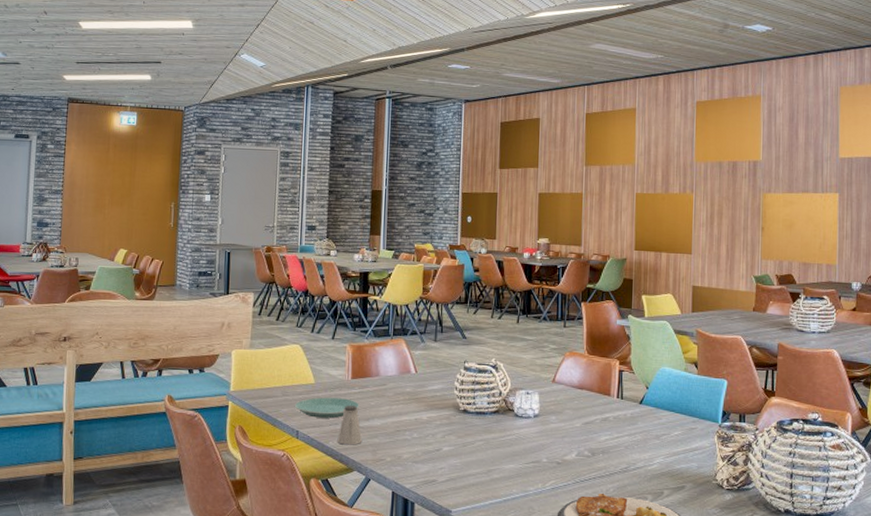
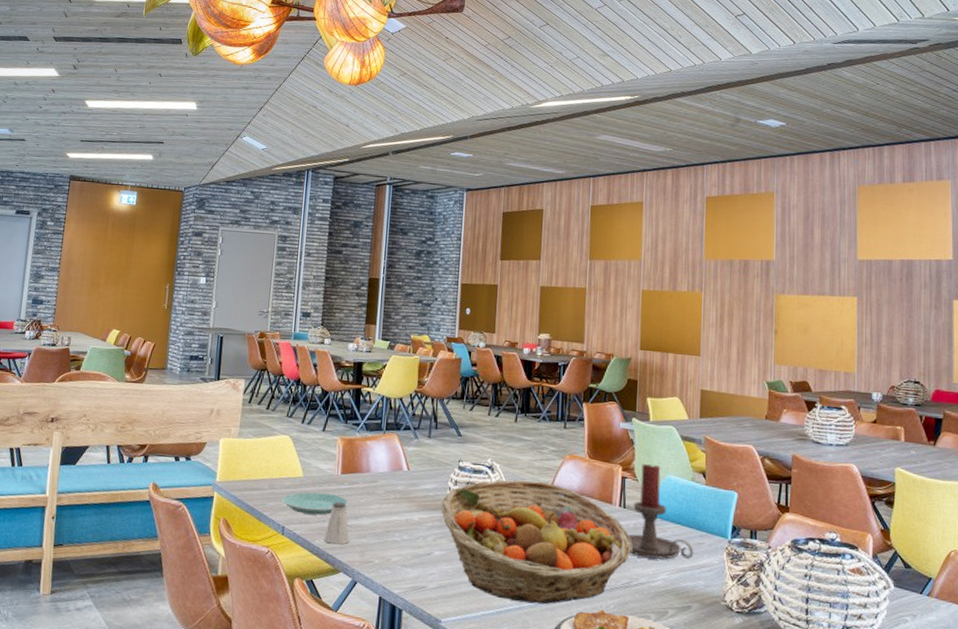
fruit basket: none [448,377,630,491] -> present [440,479,633,605]
candle holder: none [626,357,687,445] -> present [628,463,694,559]

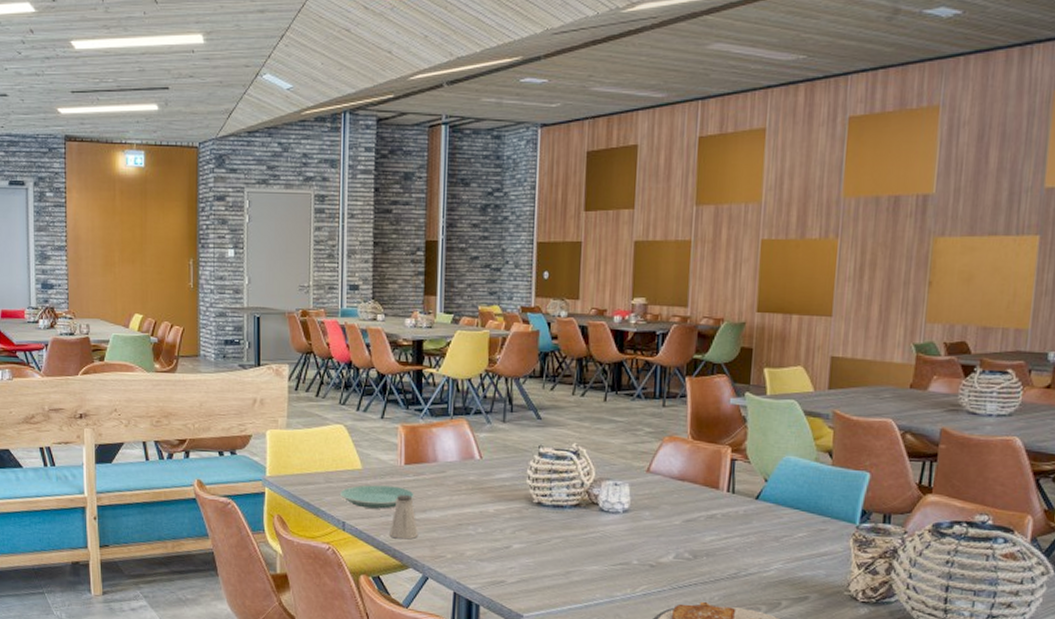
fruit basket: present [440,479,633,605] -> none [519,465,742,597]
candle holder: present [628,463,694,559] -> none [737,443,815,548]

